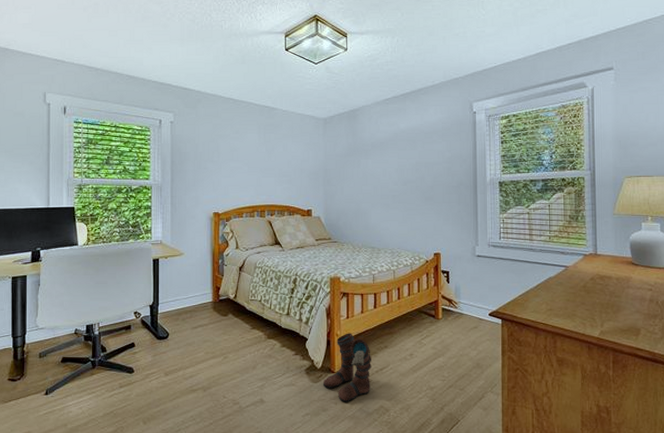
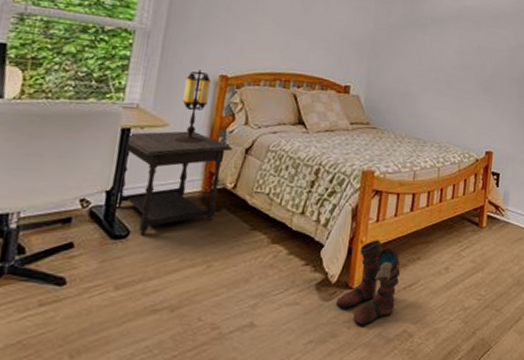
side table: none [156,257,230,336] -> present [113,131,233,235]
table lamp: none [187,210,209,266] -> present [172,69,211,144]

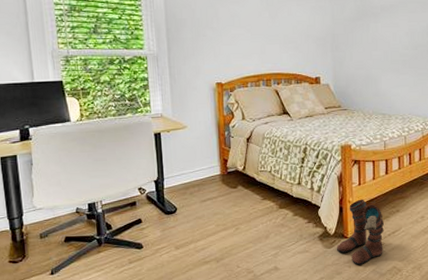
side table: present [113,131,233,235] -> none [159,130,237,210]
table lamp: present [172,69,211,144] -> none [192,80,215,139]

